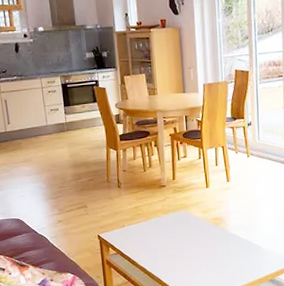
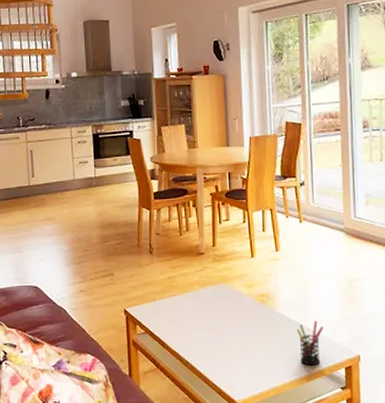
pen holder: none [244,237,268,274] -> present [296,320,324,366]

